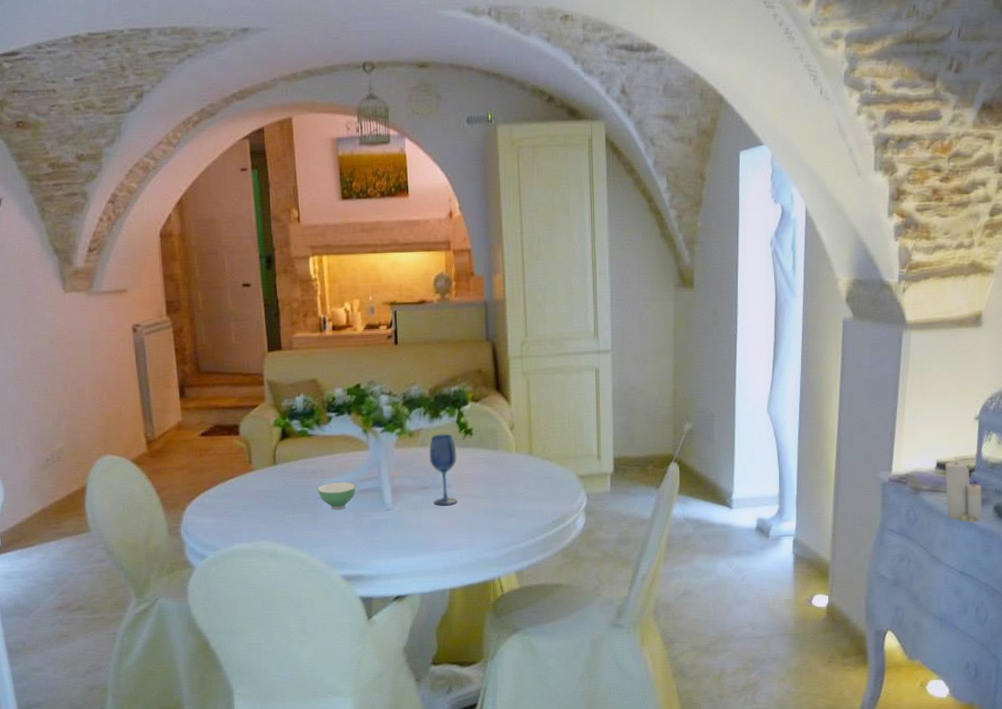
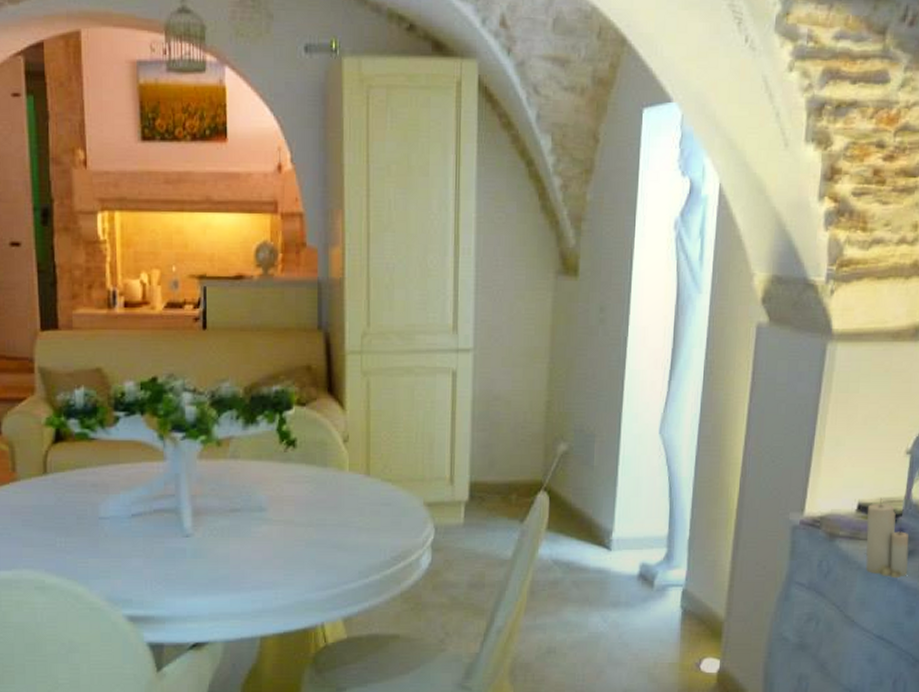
bowl: present [316,481,357,510] -> none [97,498,149,533]
wineglass: present [429,434,457,506] -> none [242,444,276,534]

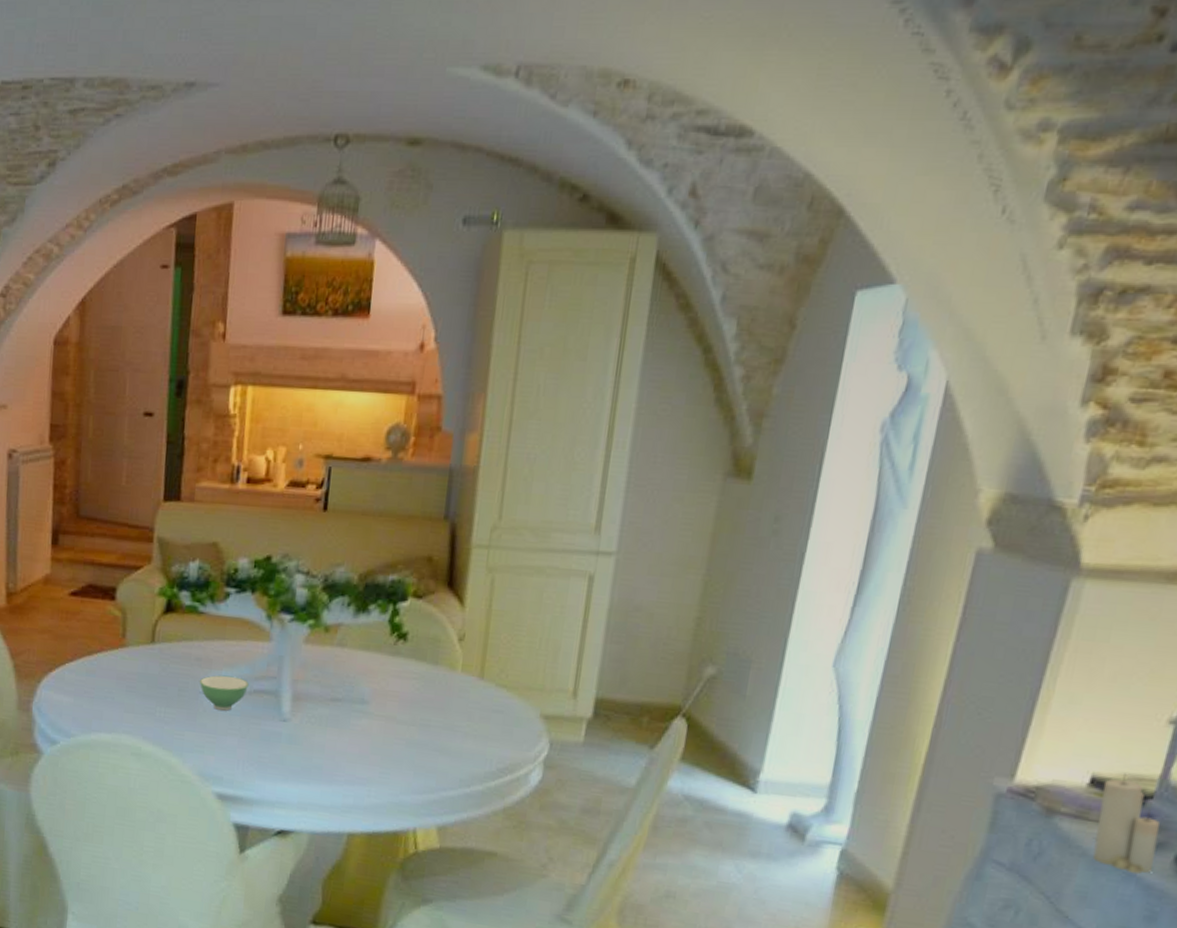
bowl: none [97,498,149,533] -> present [199,675,250,711]

